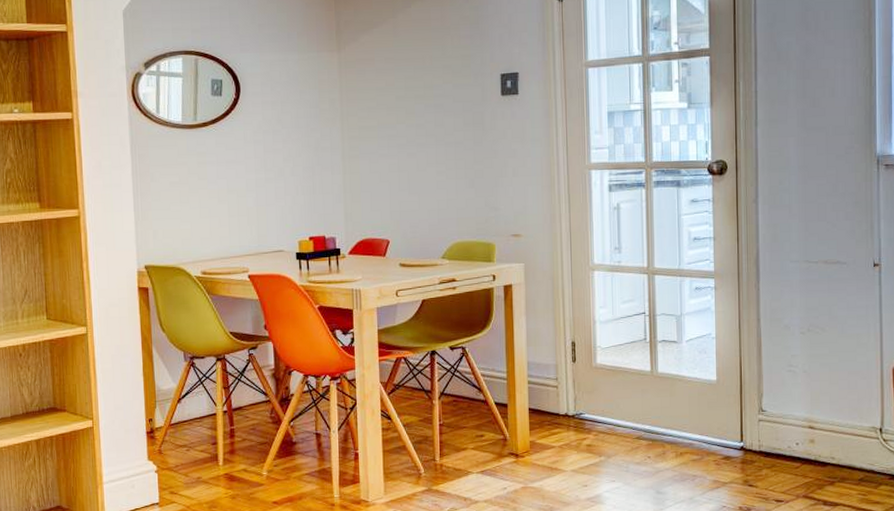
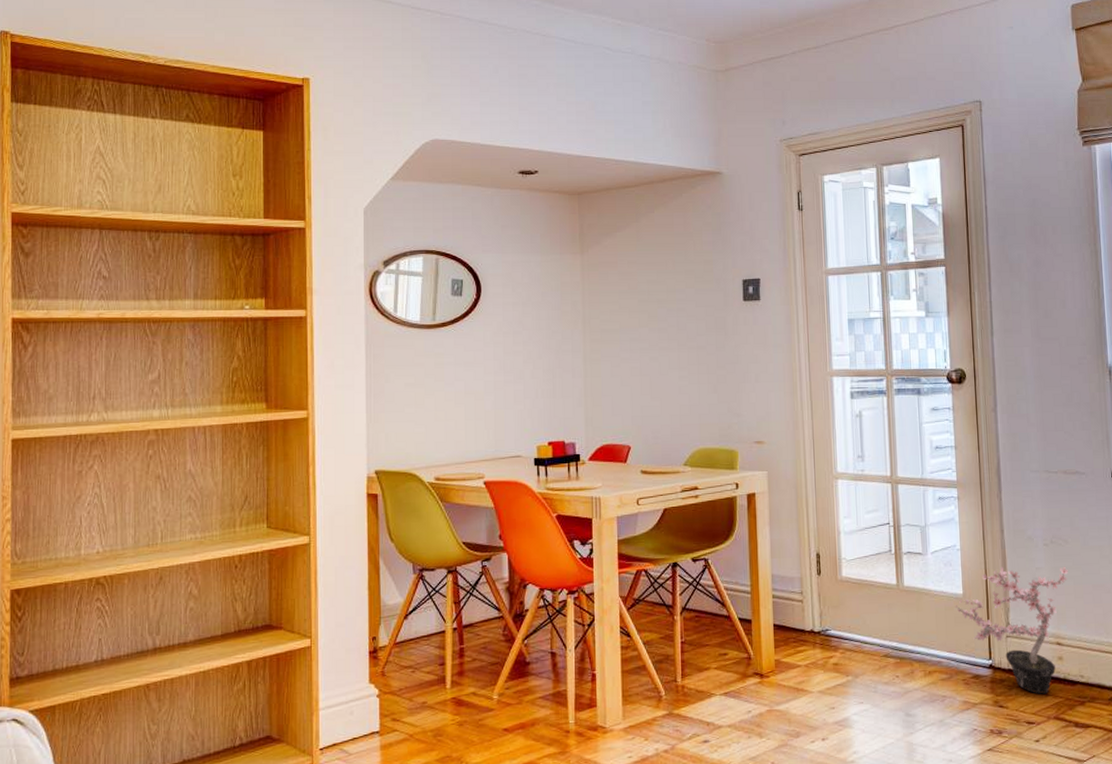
potted plant: none [708,354,824,475] -> present [955,566,1068,694]

